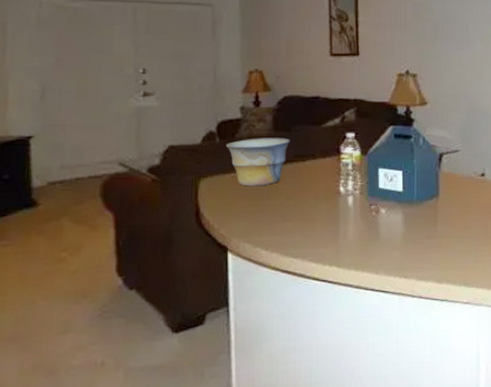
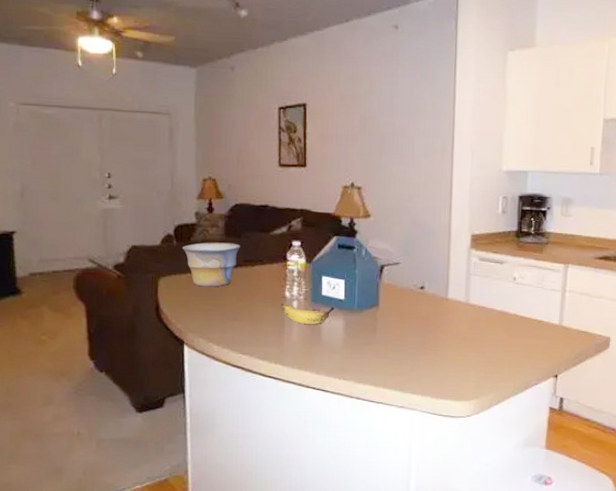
banana: none [335,199,393,221] -> present [281,303,335,325]

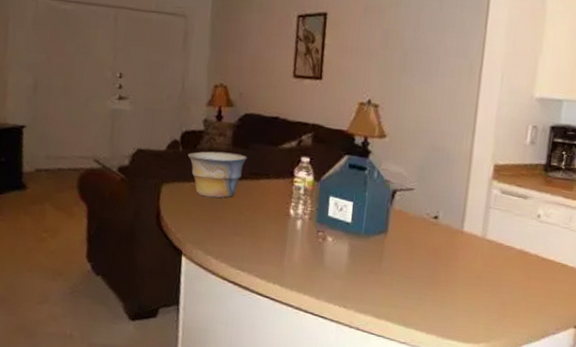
banana: present [281,303,335,325] -> none [284,221,341,248]

